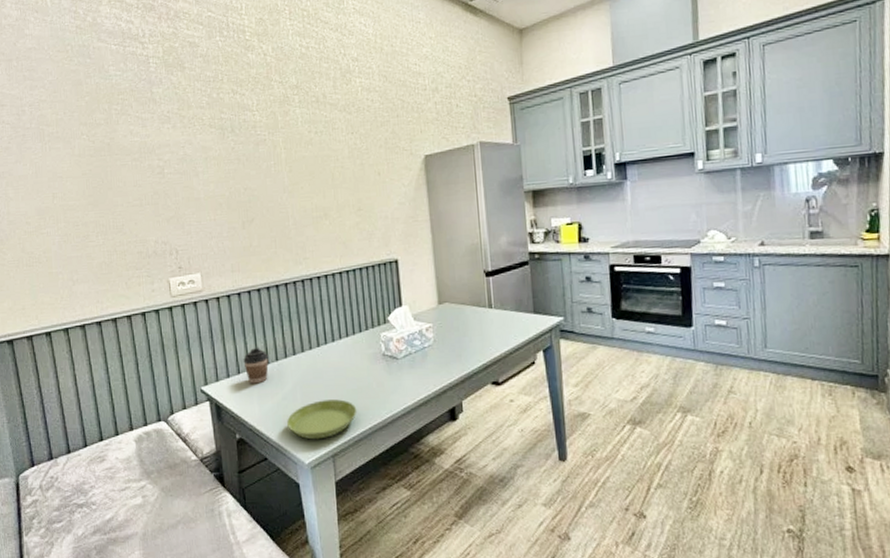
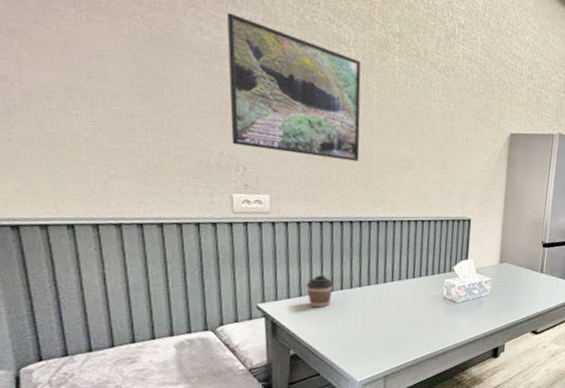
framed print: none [149,110,276,231] -> present [226,12,361,162]
saucer: present [286,399,357,440] -> none [343,329,413,362]

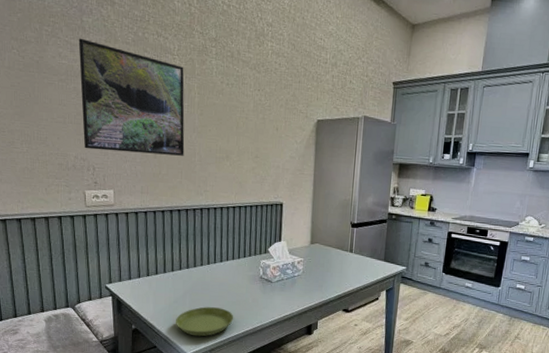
coffee cup: present [306,275,333,308] -> none [144,259,165,288]
saucer: none [343,329,413,362] -> present [175,307,234,337]

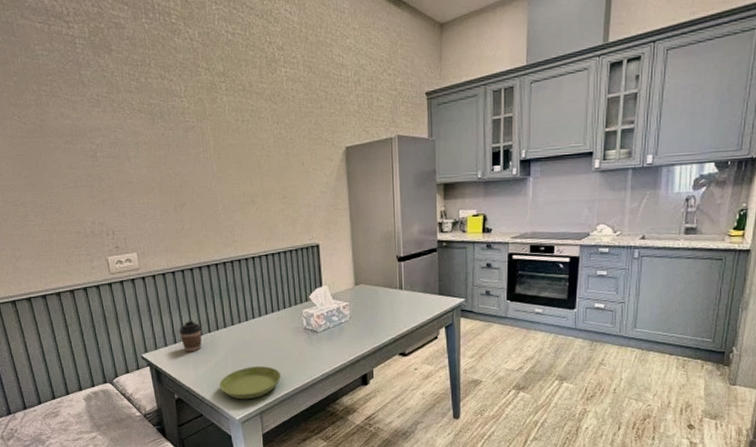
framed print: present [78,38,185,156] -> none [79,93,206,212]
coffee cup: none [144,259,165,288] -> present [179,321,202,352]

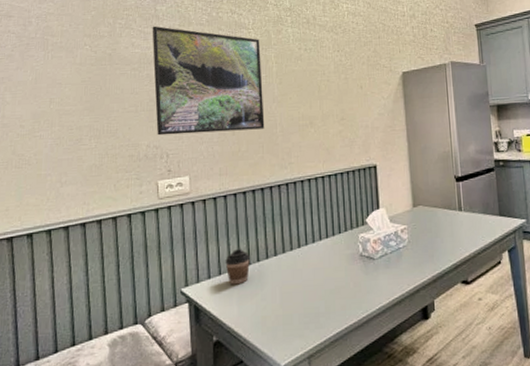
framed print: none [79,93,206,212] -> present [152,26,265,136]
saucer: present [219,366,282,400] -> none [264,299,334,341]

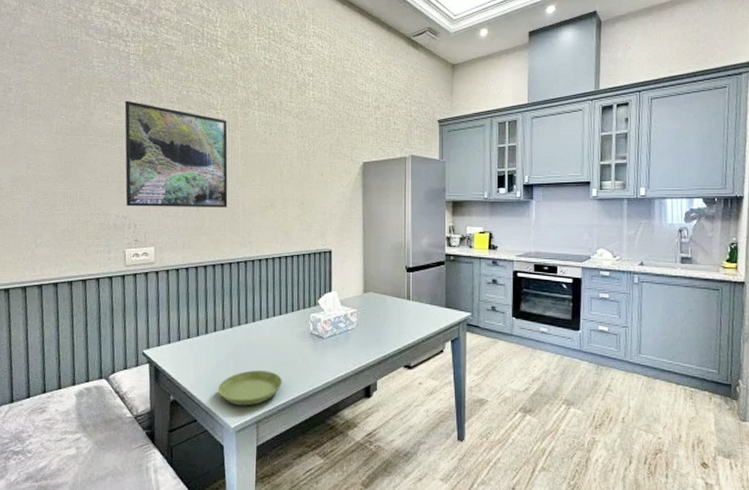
coffee cup: present [225,249,250,285] -> none [184,319,207,351]
saucer: none [264,299,334,341] -> present [217,370,283,406]

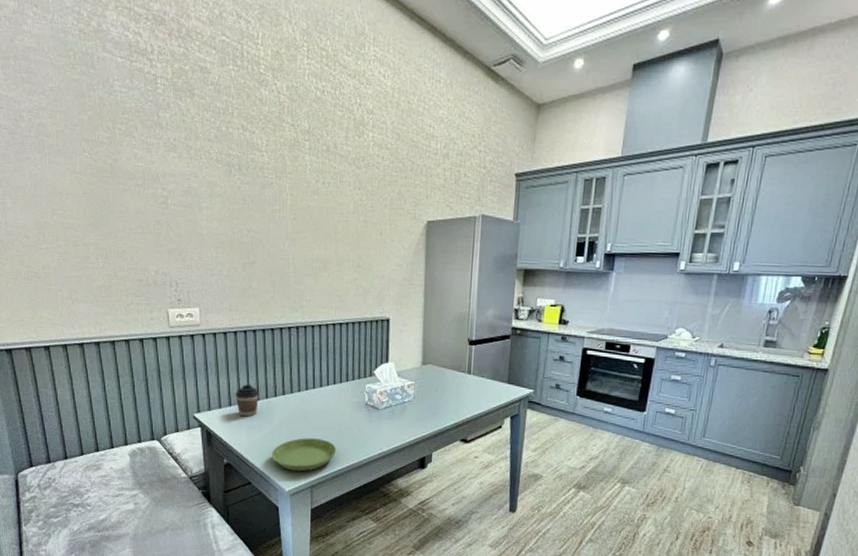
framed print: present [124,100,228,208] -> none [155,136,277,267]
coffee cup: none [184,319,207,351] -> present [235,384,259,417]

